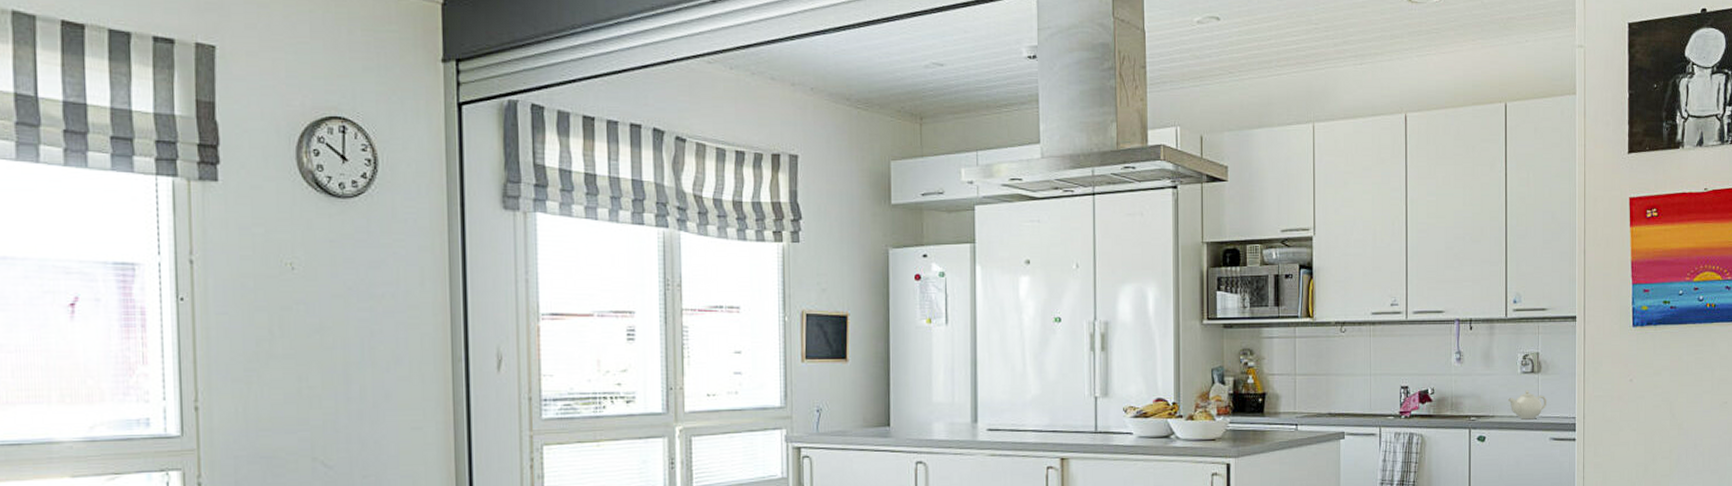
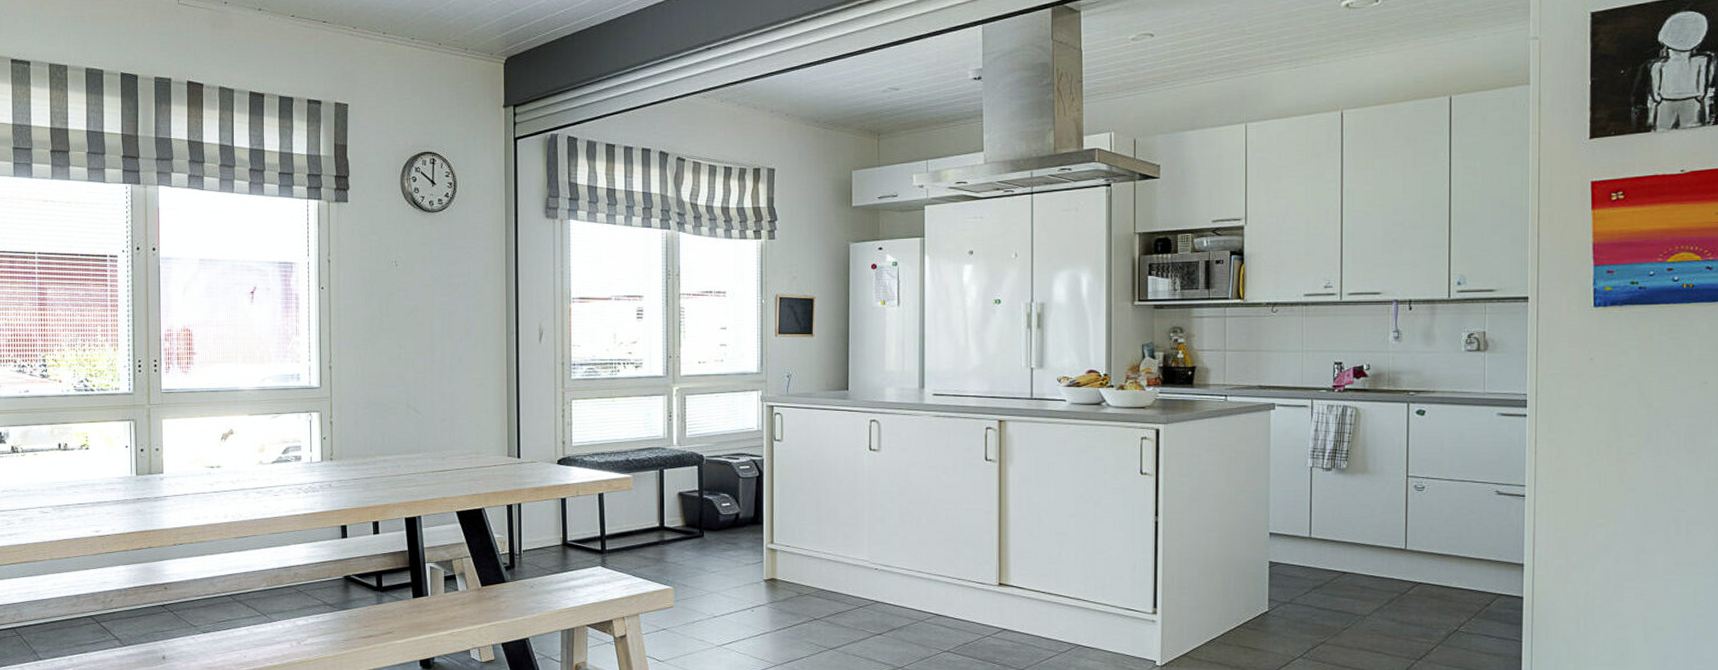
teapot: present [1508,390,1547,420] -> none [1451,367,1494,395]

